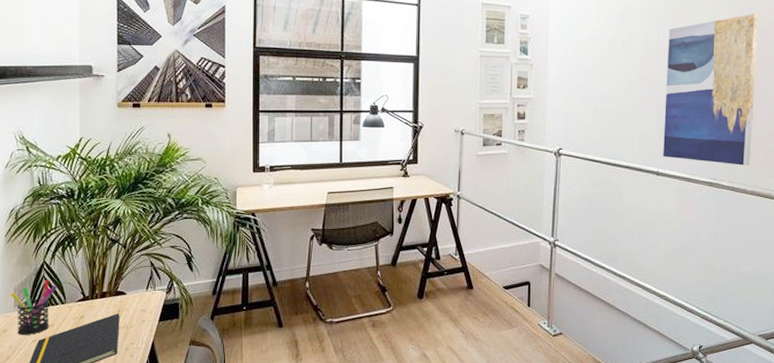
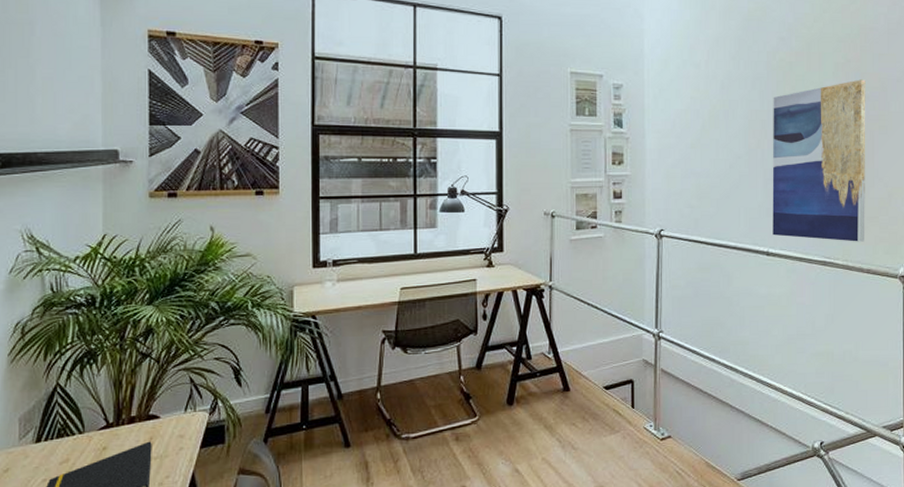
pen holder: present [10,279,57,335] -> none [14,405,74,474]

